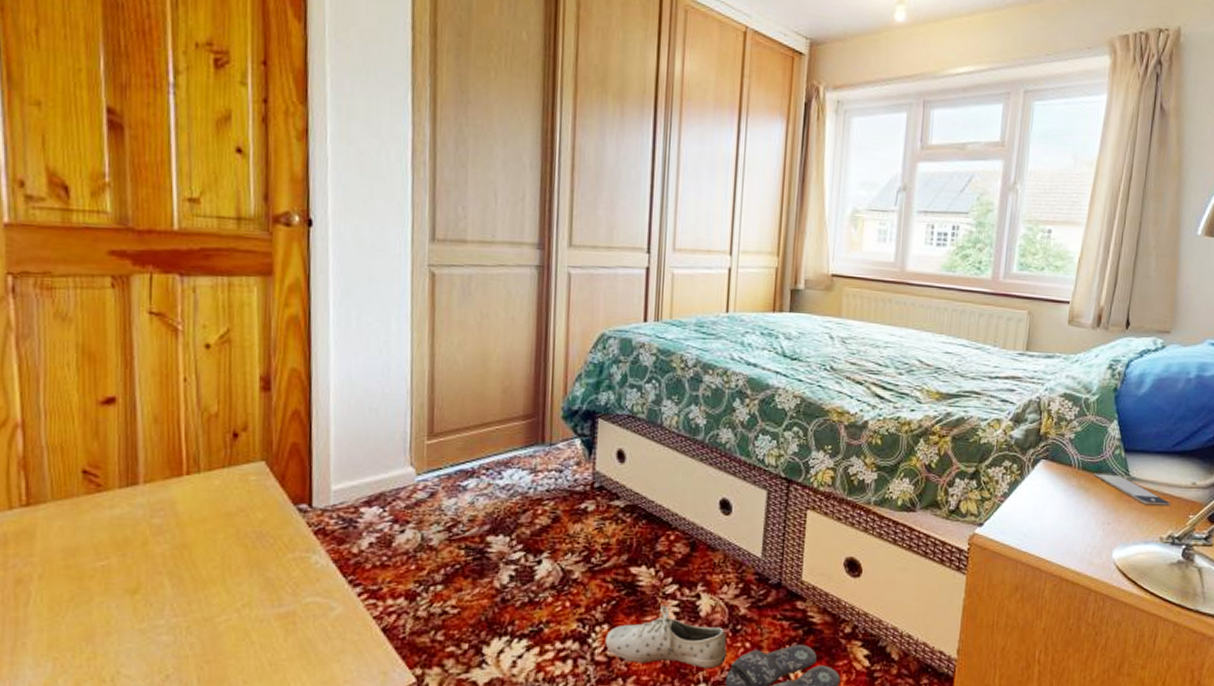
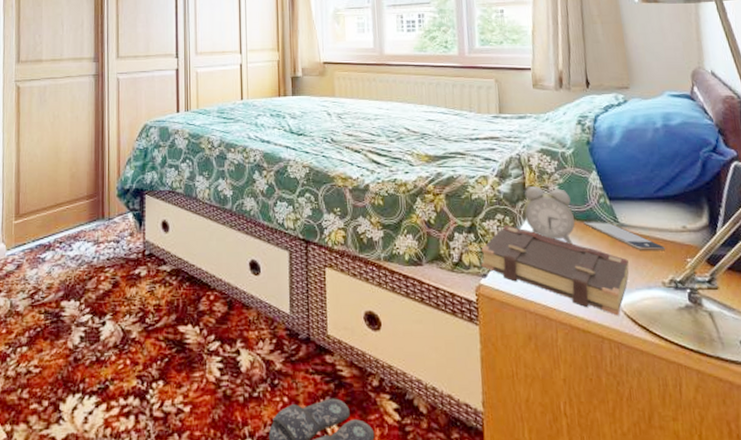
shoe: present [605,605,727,669] -> none [161,362,267,424]
book: none [978,473,1131,569] -> present [481,225,629,316]
alarm clock: none [1033,433,1086,497] -> present [524,186,576,245]

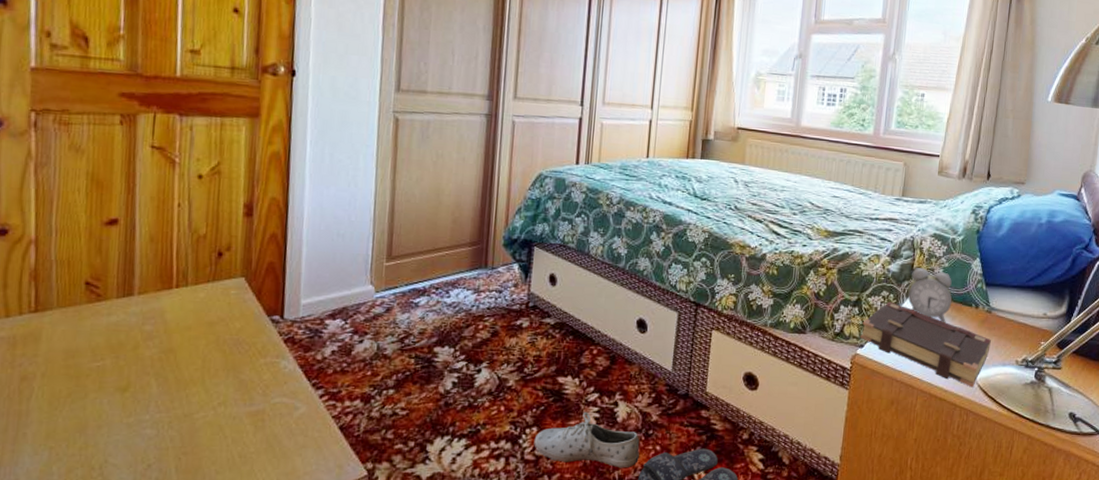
shoe: none [161,362,267,424] -> present [534,411,640,468]
smartphone: present [583,220,666,252] -> none [959,303,1026,334]

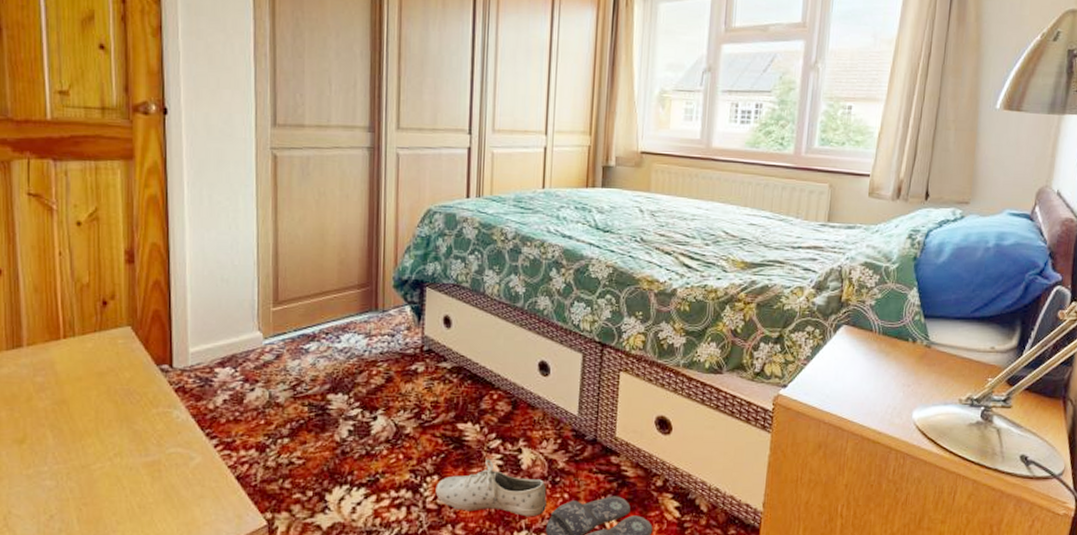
book: present [860,301,991,388] -> none [782,337,931,429]
alarm clock: present [907,268,953,323] -> none [835,300,887,360]

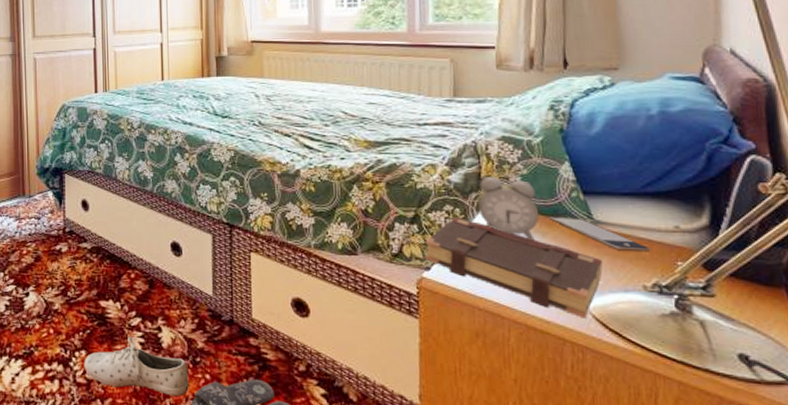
book: none [782,337,931,429] -> present [424,217,603,319]
alarm clock: none [835,300,887,360] -> present [478,177,540,241]
smartphone: none [893,337,970,370] -> present [549,216,651,253]

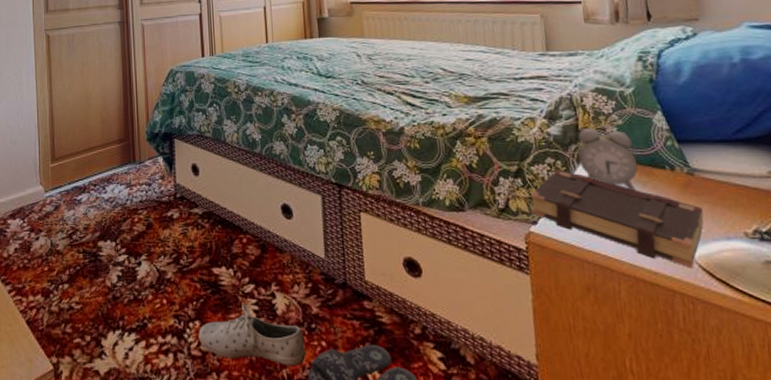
smartphone: present [549,216,651,253] -> none [647,165,749,199]

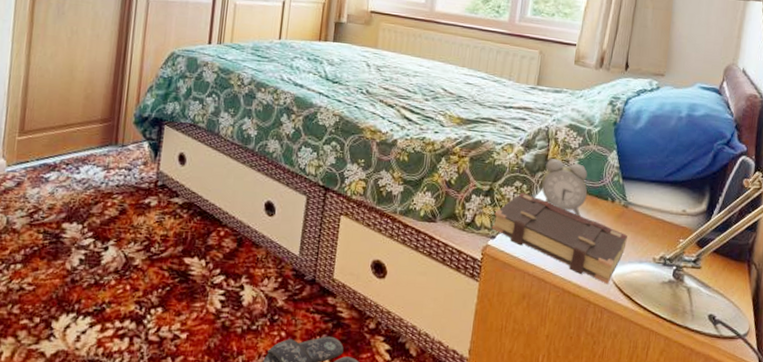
shoe: present [198,304,305,367] -> none [158,294,265,354]

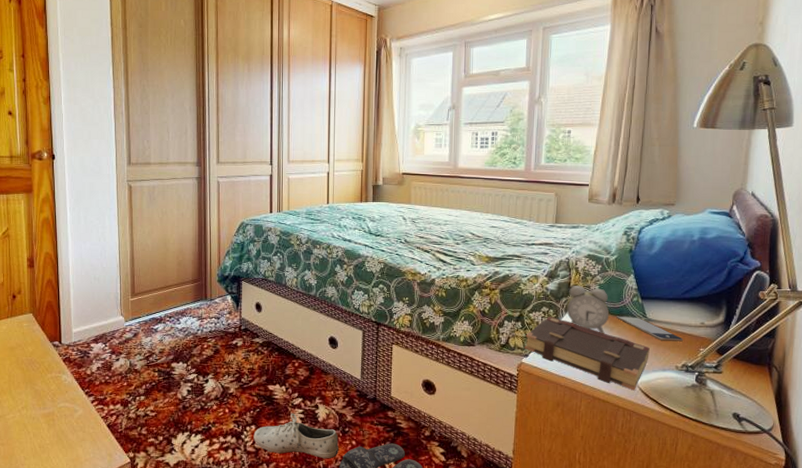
shoe: none [158,294,265,354] -> present [253,413,339,459]
smartphone: none [594,196,664,231] -> present [616,315,684,342]

